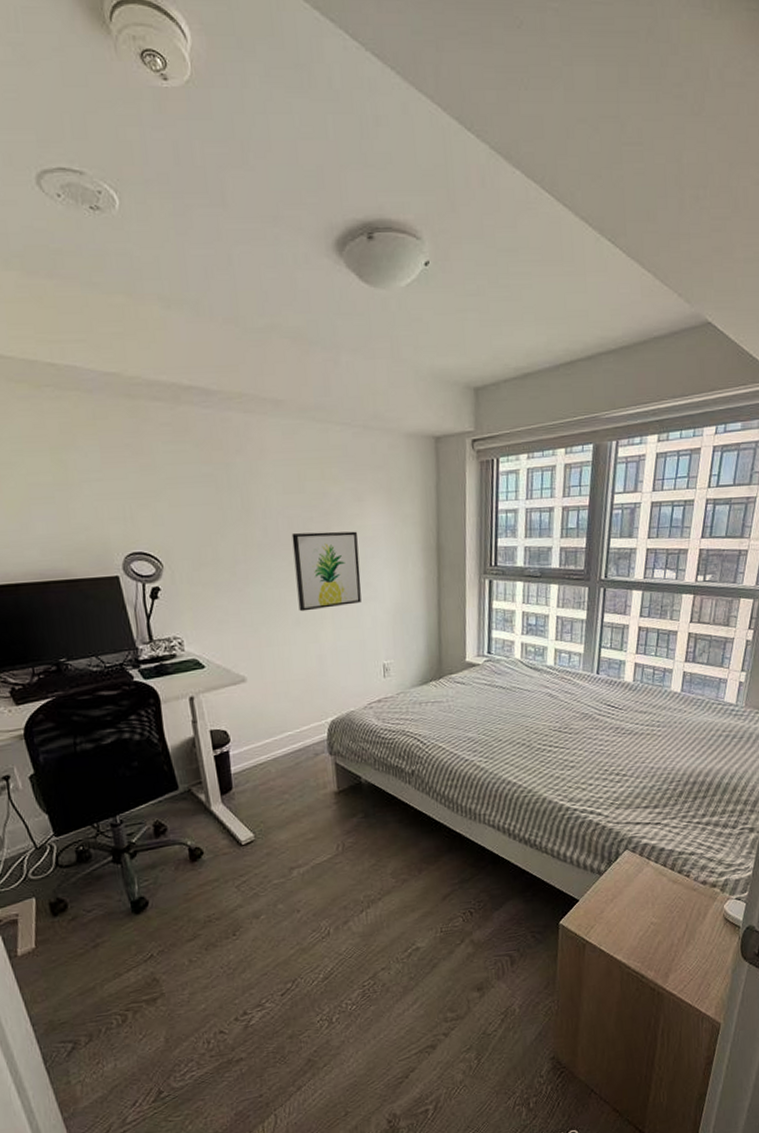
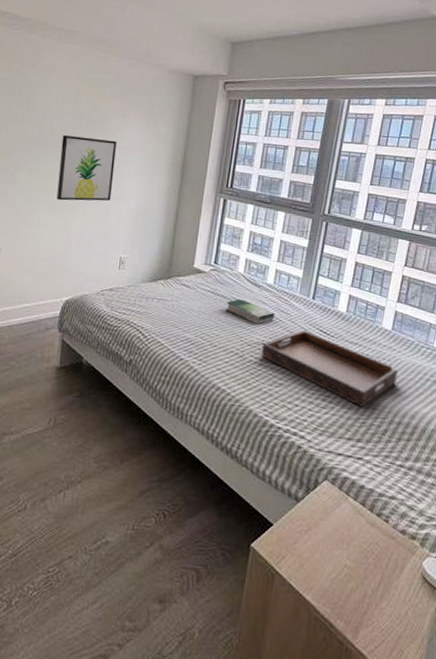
book: none [506,687,559,710] -> present [226,299,275,324]
serving tray: none [549,707,691,774] -> present [261,329,399,407]

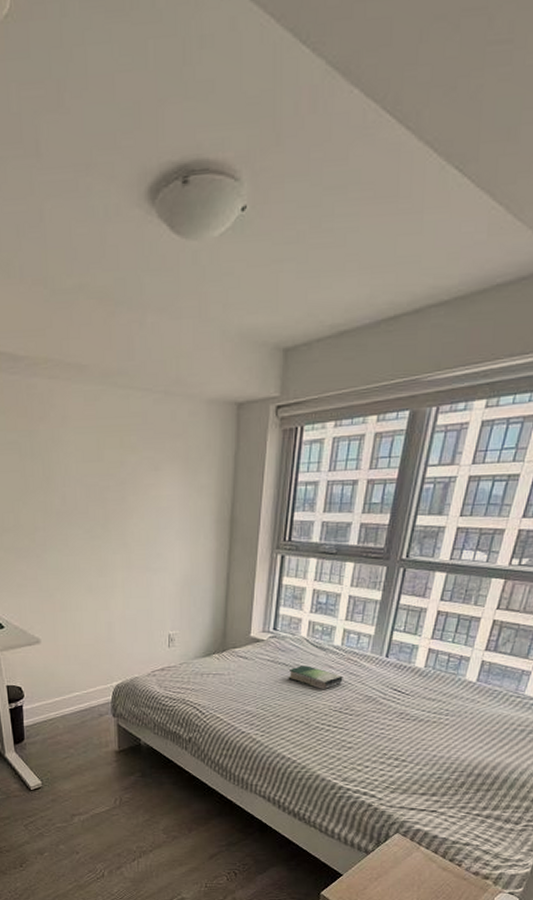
wall art: present [56,134,118,201] -> none [88,501,153,579]
serving tray: present [261,329,399,407] -> none [328,690,482,762]

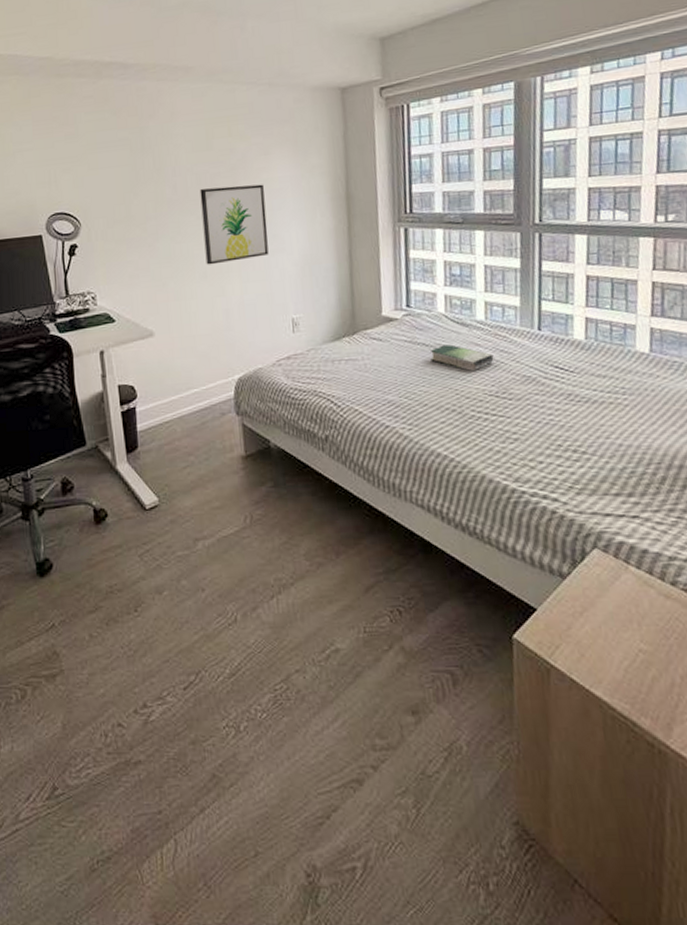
wall art: none [88,501,153,579] -> present [199,184,269,265]

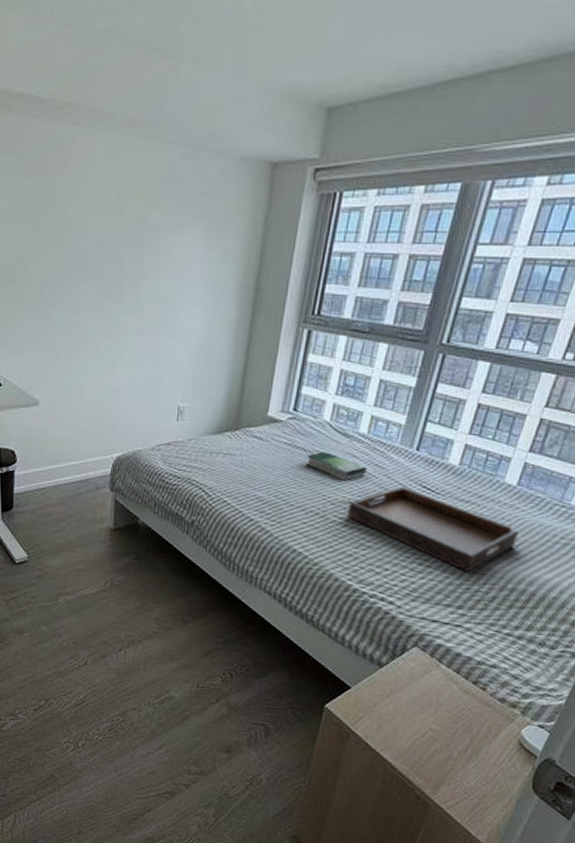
wall art: present [199,184,269,265] -> none [100,257,172,341]
serving tray: none [484,369,668,453] -> present [347,486,519,572]

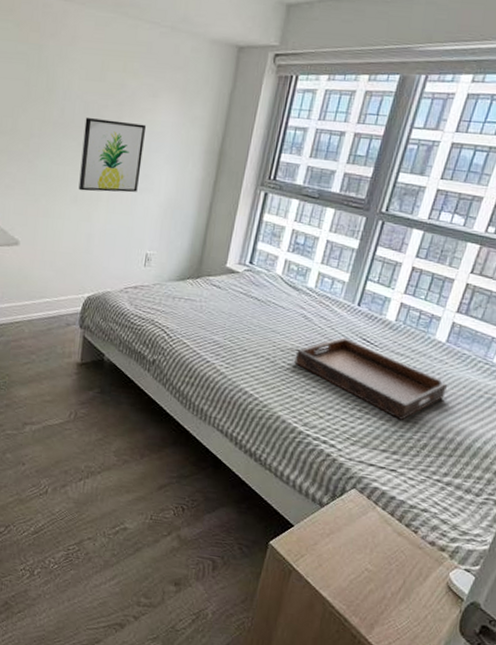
wall art: none [100,257,172,341] -> present [78,117,147,193]
book: present [306,452,367,480] -> none [259,302,314,329]

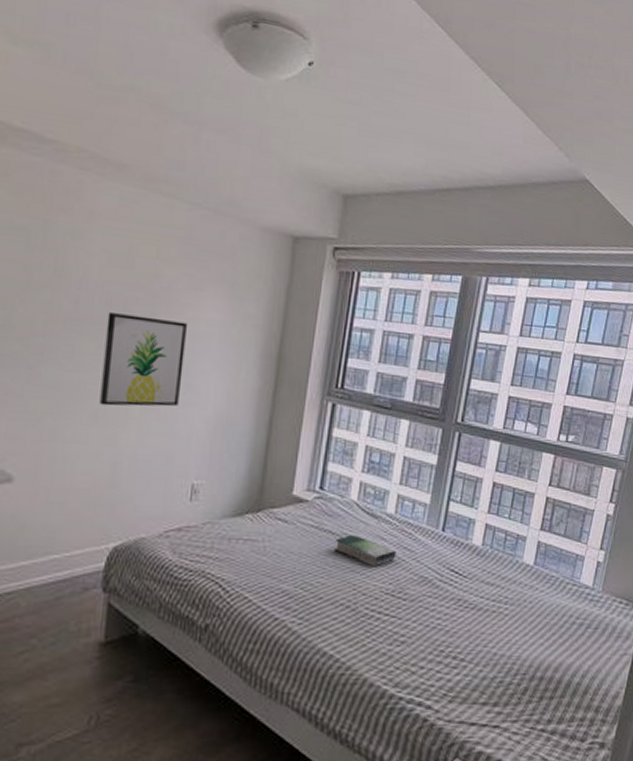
book: none [259,302,314,329] -> present [334,535,396,566]
serving tray: present [294,337,448,420] -> none [379,570,541,662]

